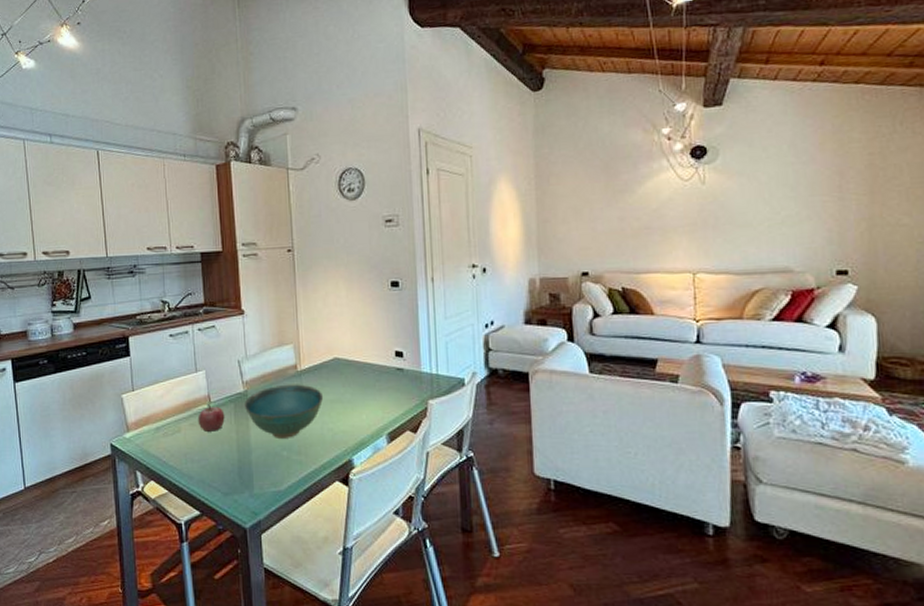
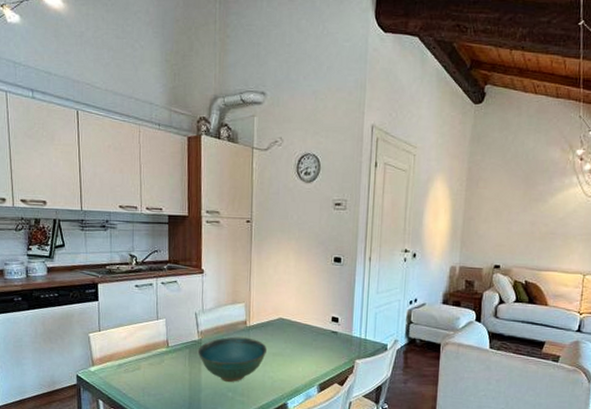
fruit: present [197,404,225,432] -> none [156,348,180,372]

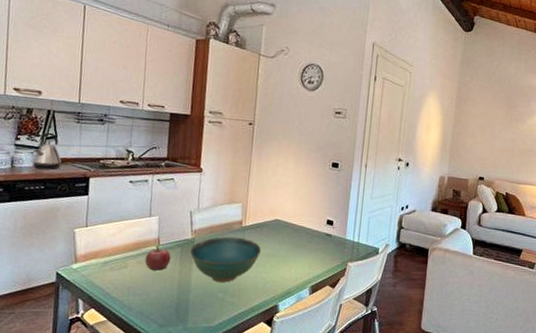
kettle: none [44,241,72,278] -> present [32,132,62,170]
fruit: none [156,348,180,372] -> present [144,246,171,271]

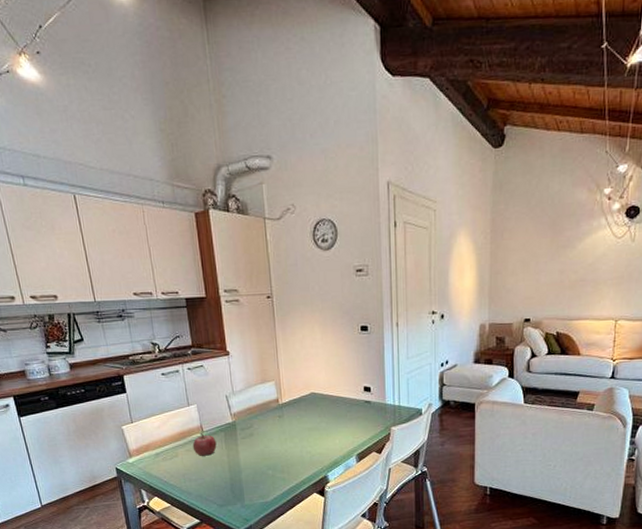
kettle: present [32,132,62,170] -> none [66,336,94,374]
bowl: present [189,236,262,283] -> none [233,415,303,460]

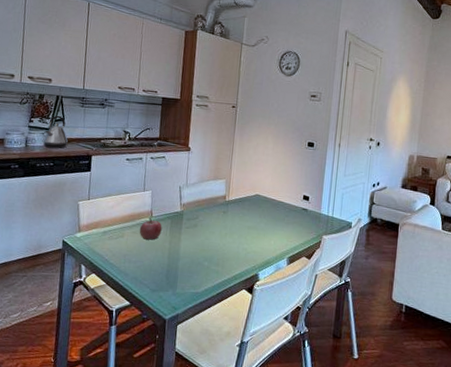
kettle: none [66,336,94,374] -> present [43,115,69,149]

